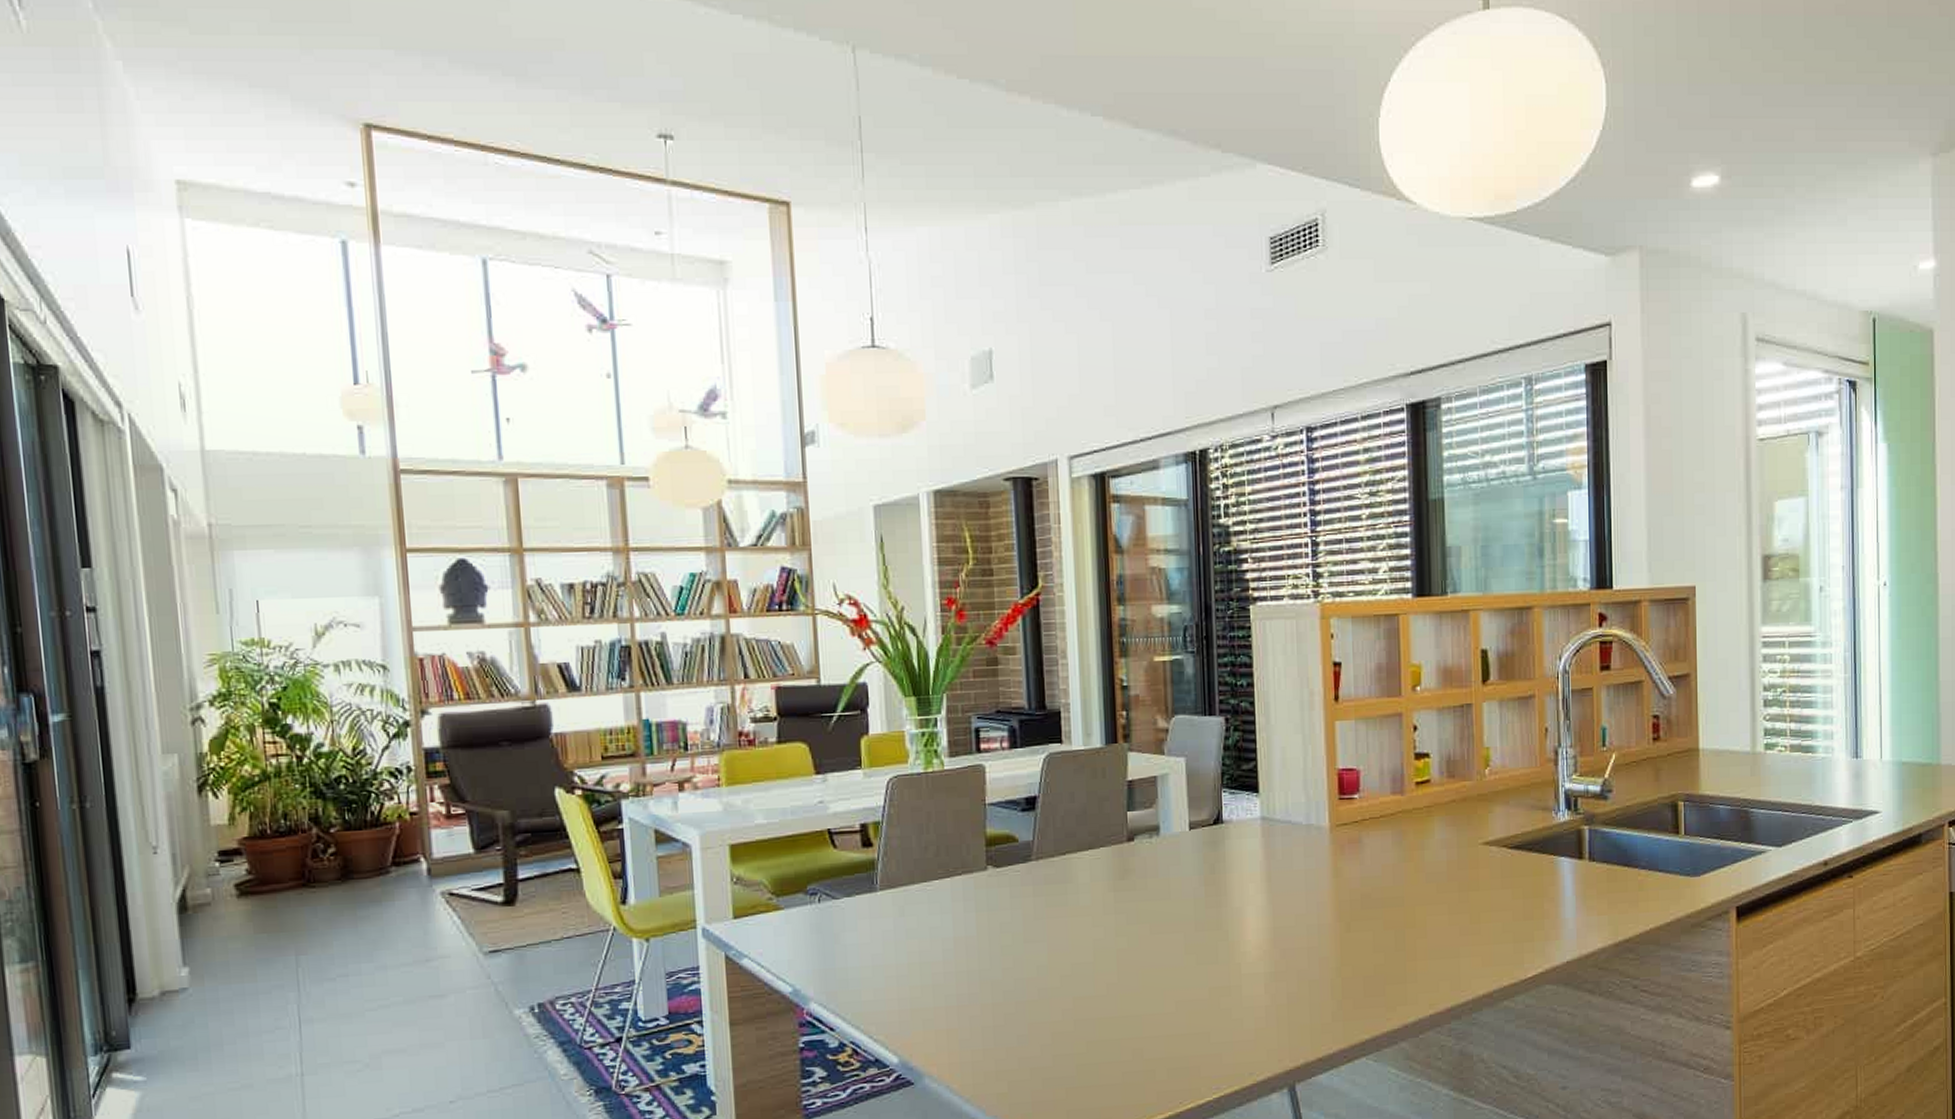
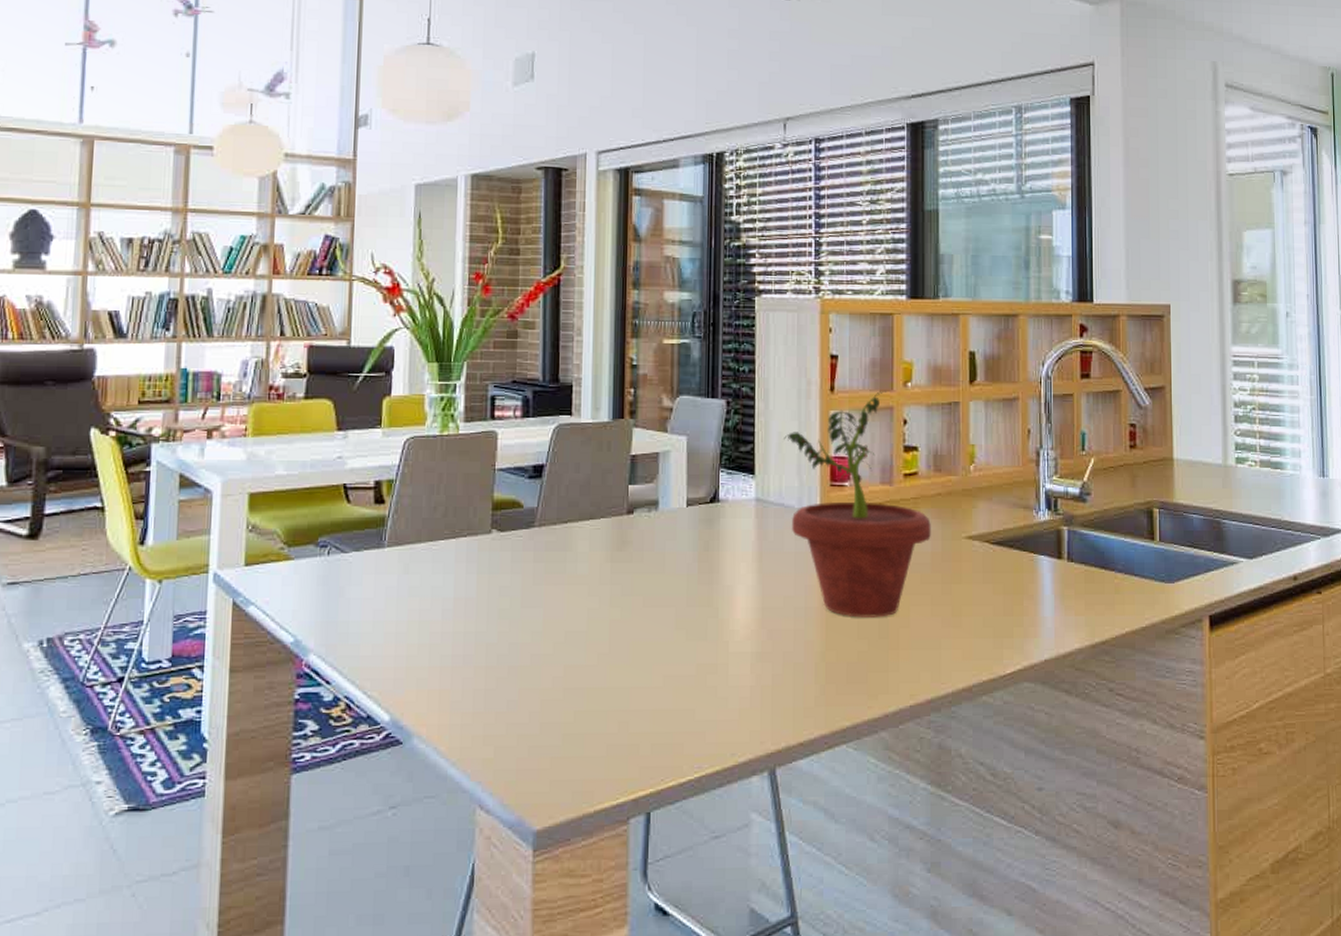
potted plant: none [1288,696,1446,931] -> present [784,390,931,618]

